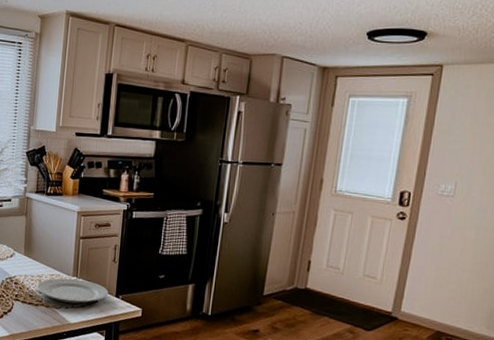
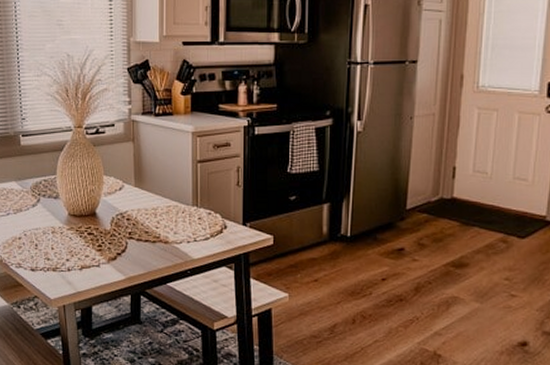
plate: present [36,278,109,304] -> none [151,208,235,236]

